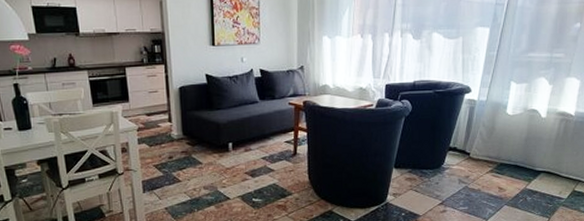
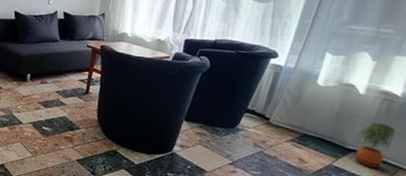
potted plant: none [543,143,573,185] -> present [354,123,396,168]

